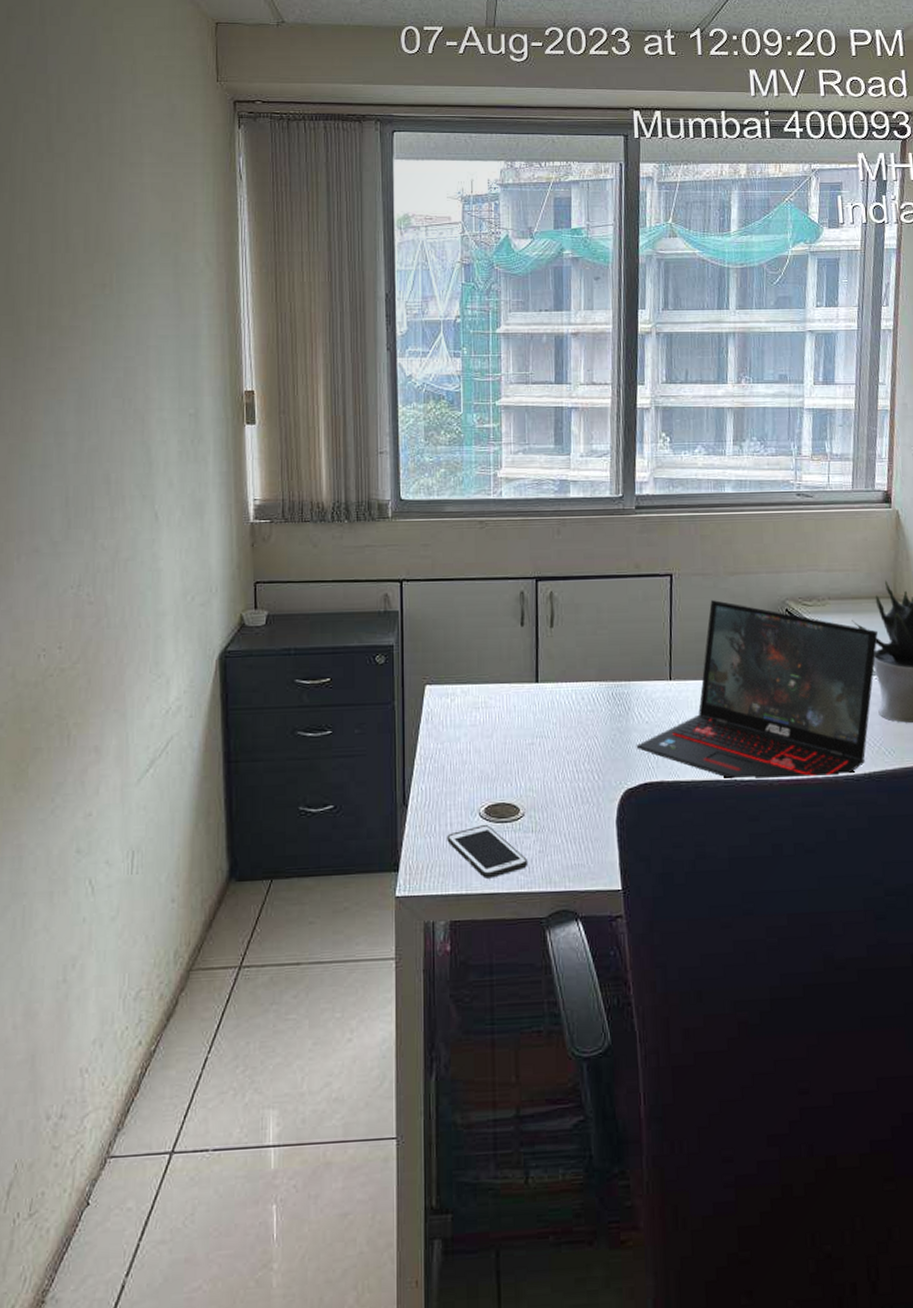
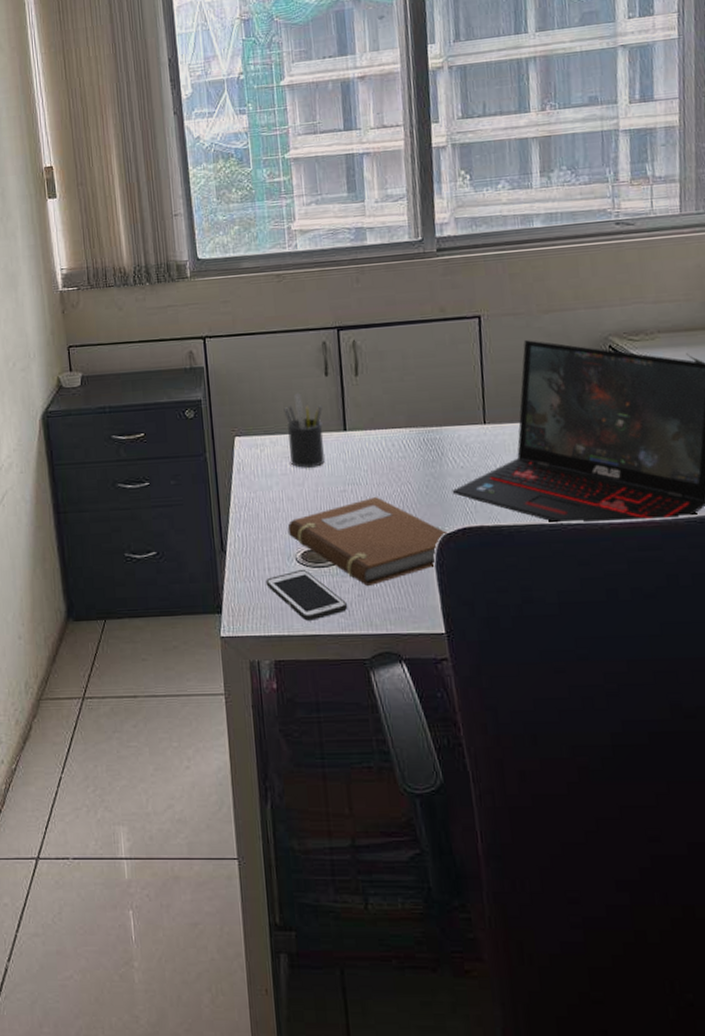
notebook: none [473,751,629,841] -> present [287,497,447,586]
pen holder: none [477,642,516,719] -> present [284,393,325,468]

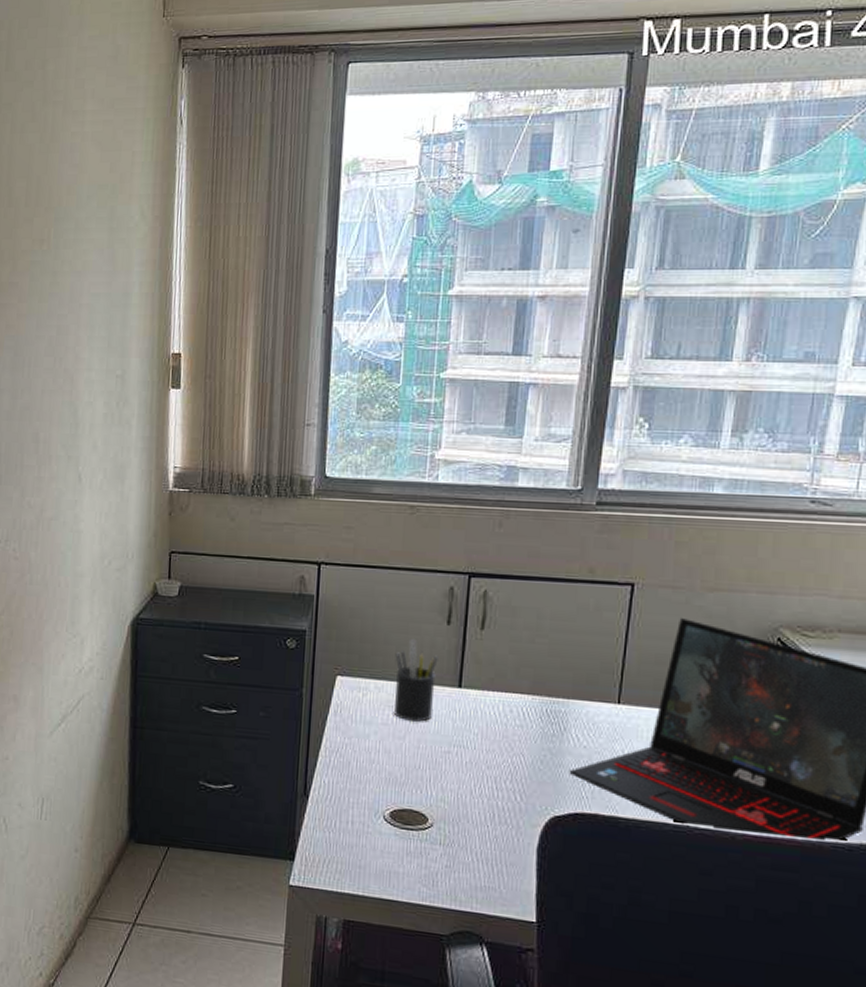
cell phone: present [266,570,348,621] -> none [347,828,433,885]
notebook: present [287,497,447,586] -> none [379,764,556,858]

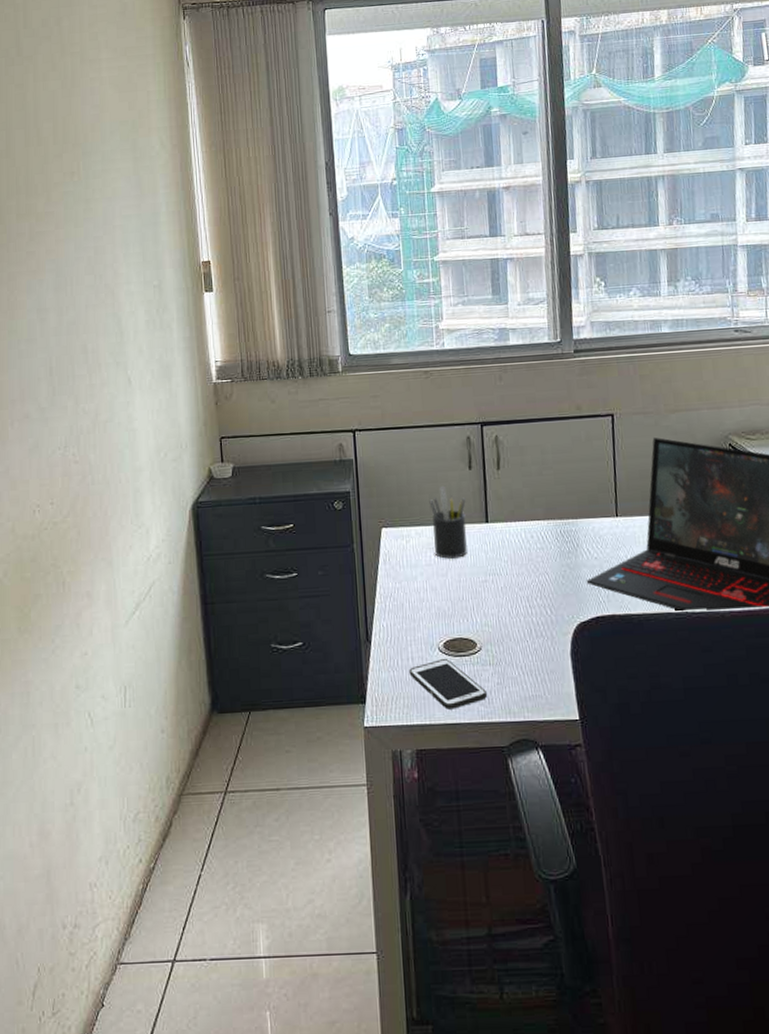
cell phone: none [347,828,433,885] -> present [409,659,488,710]

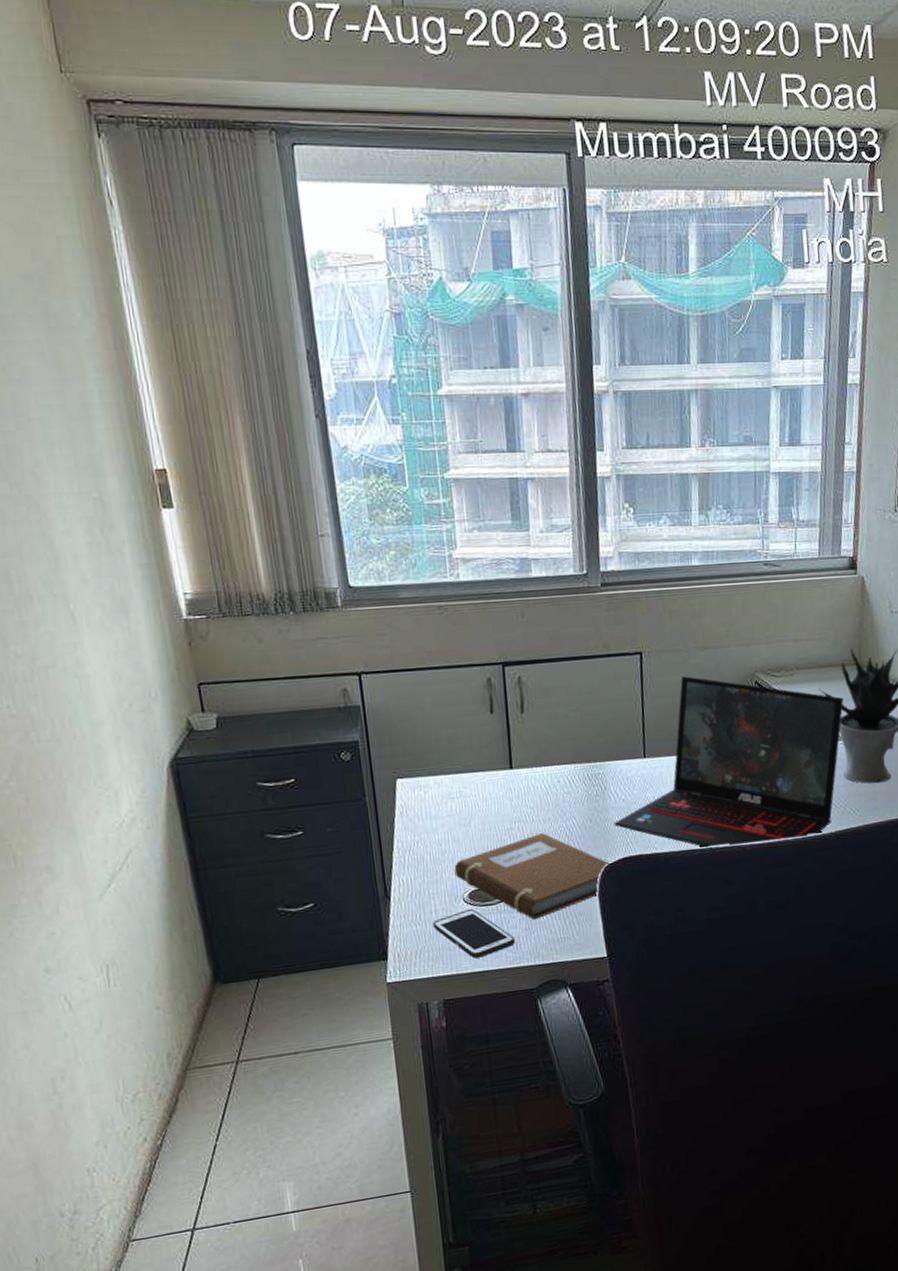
pen holder: present [429,485,467,559] -> none [448,731,491,808]
notebook: none [431,587,582,674] -> present [454,833,610,919]

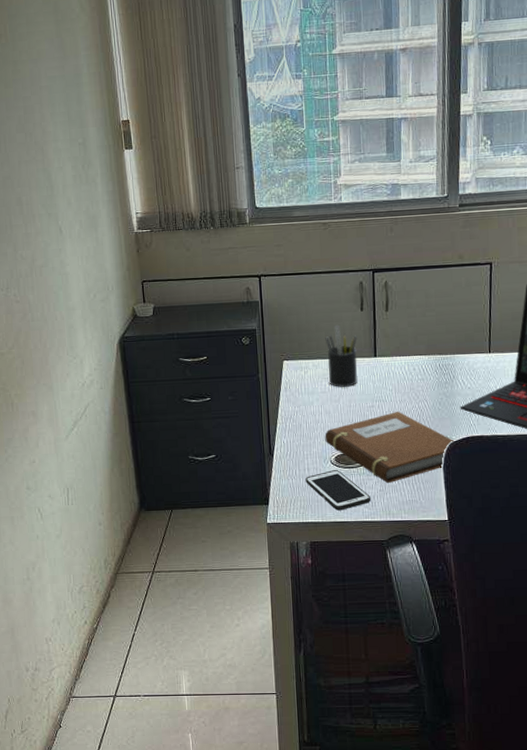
pen holder: none [448,731,491,808] -> present [325,324,357,387]

